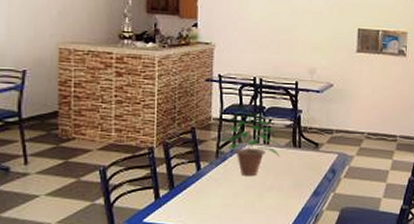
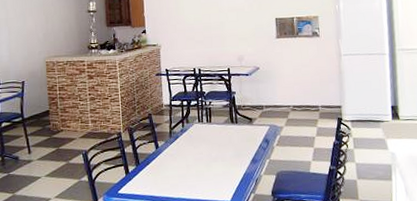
potted plant: present [215,107,283,176] -> none [168,93,223,151]

